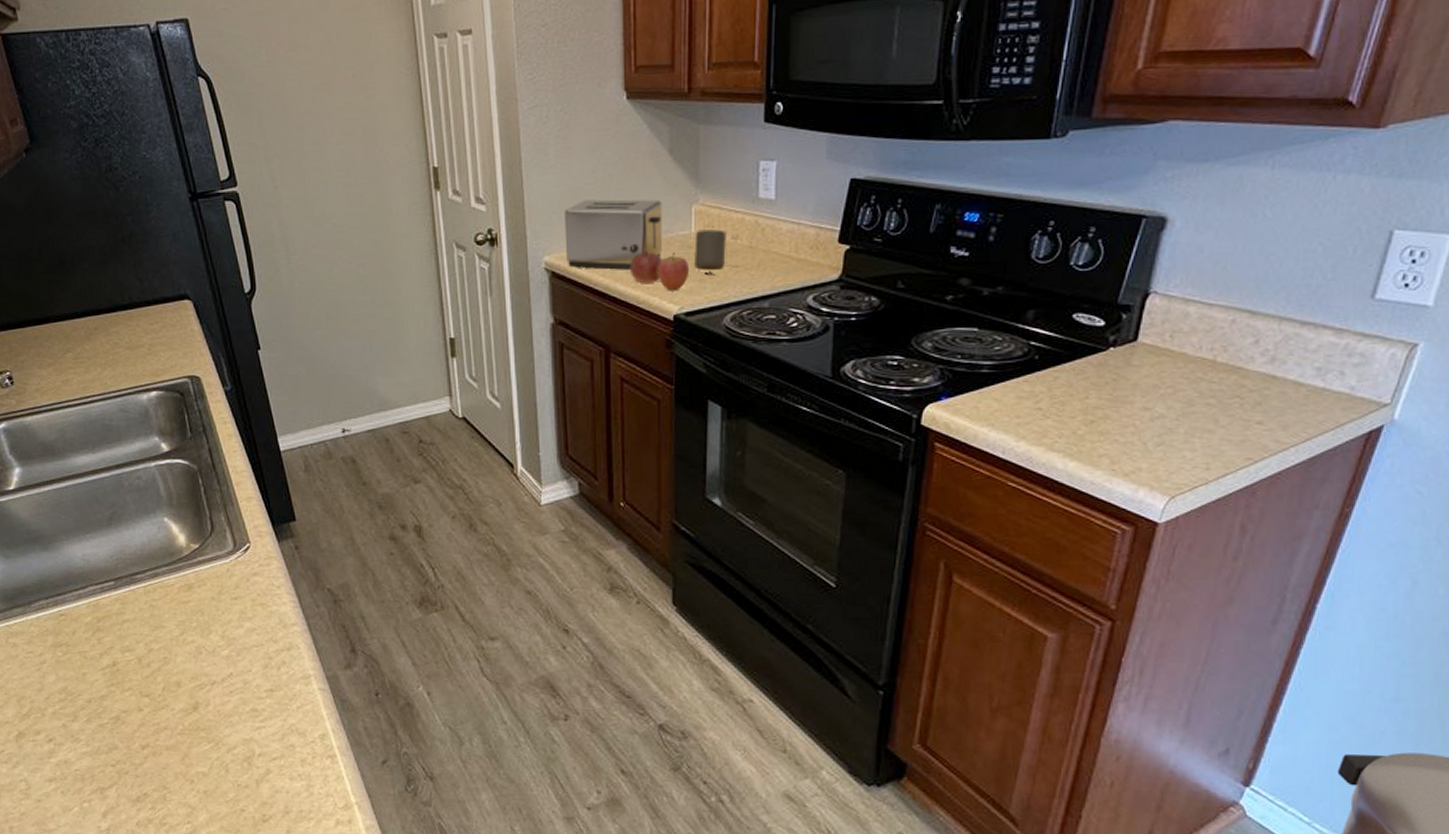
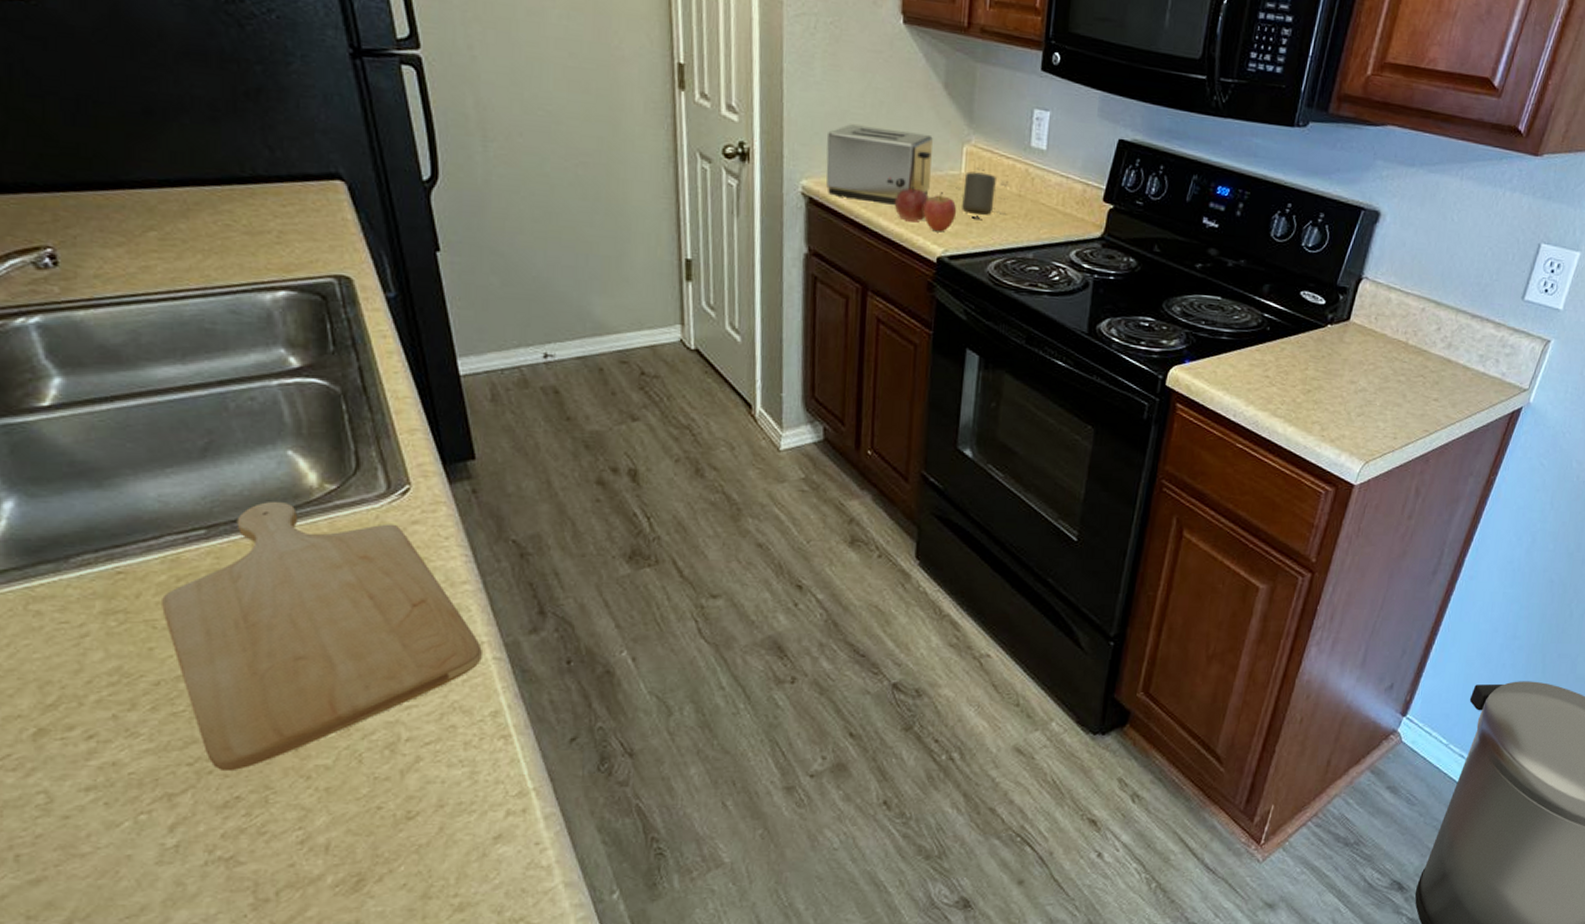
chopping board: none [89,558,310,772] -> present [162,500,482,770]

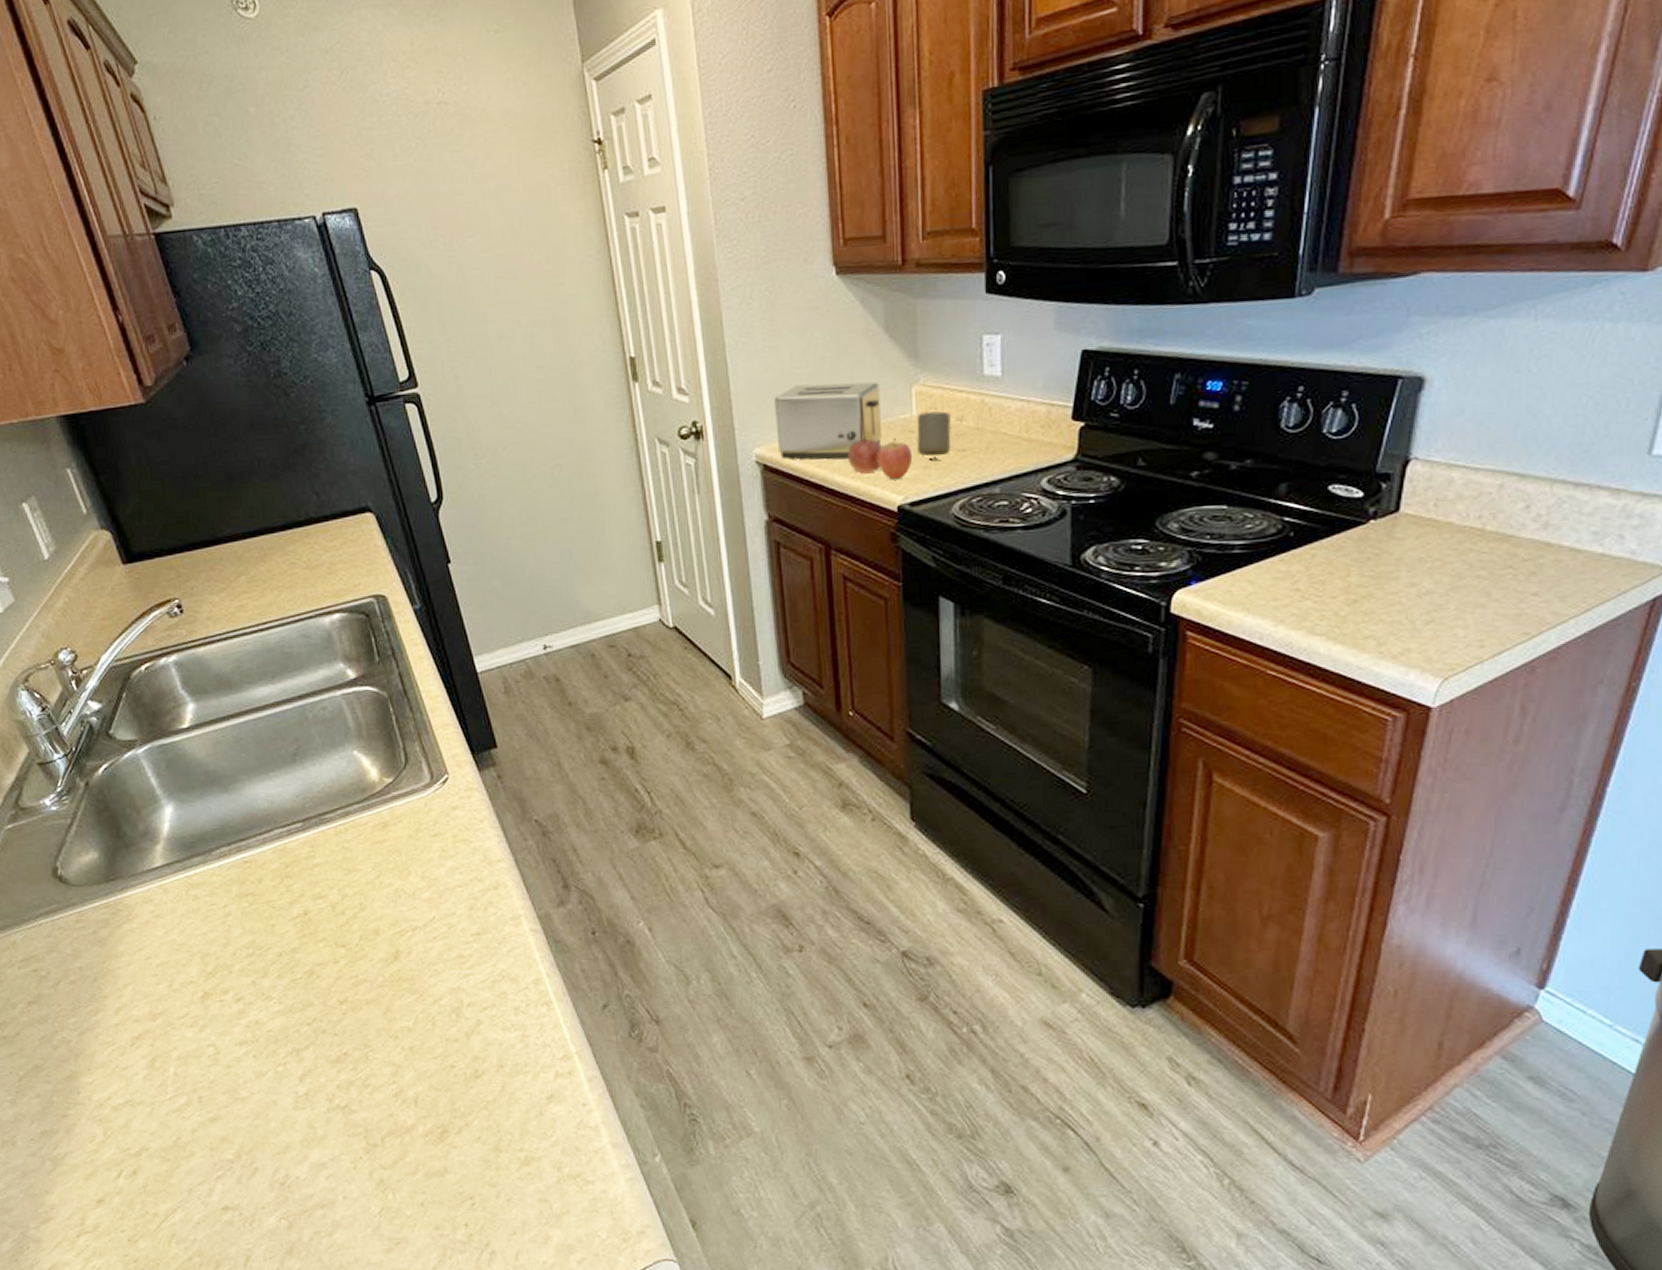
chopping board: present [162,500,482,770] -> none [277,795,521,1030]

